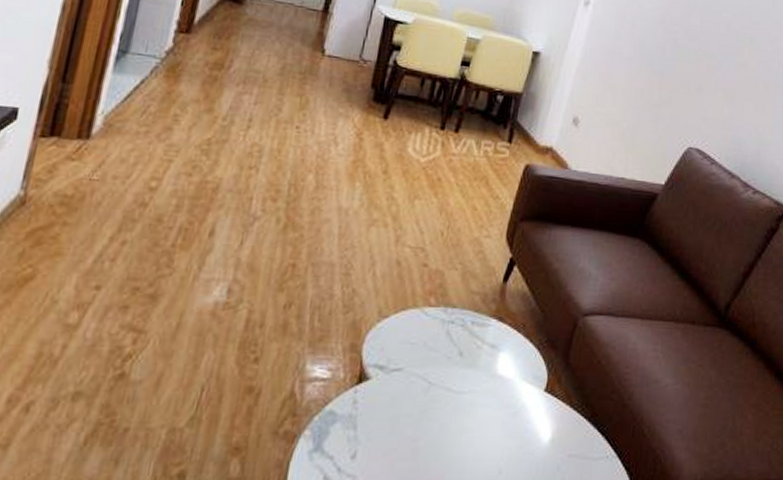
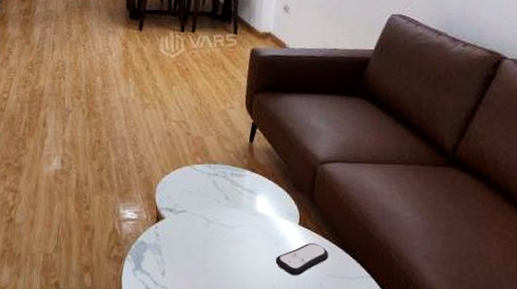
remote control: none [508,415,573,457] -> present [275,243,328,276]

